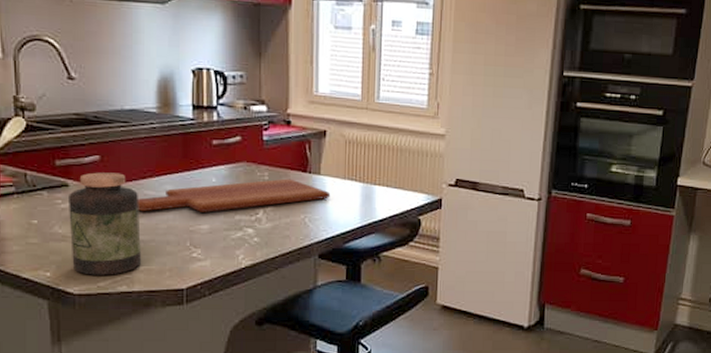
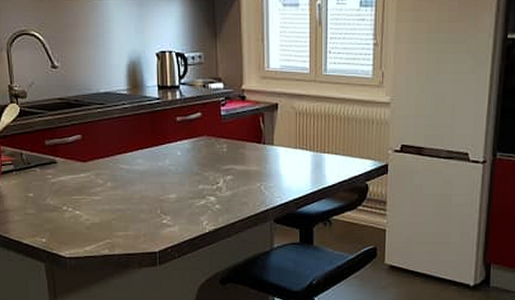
jar: present [69,172,141,275] -> none [57,150,119,241]
cutting board: present [137,178,331,212] -> none [114,150,284,183]

